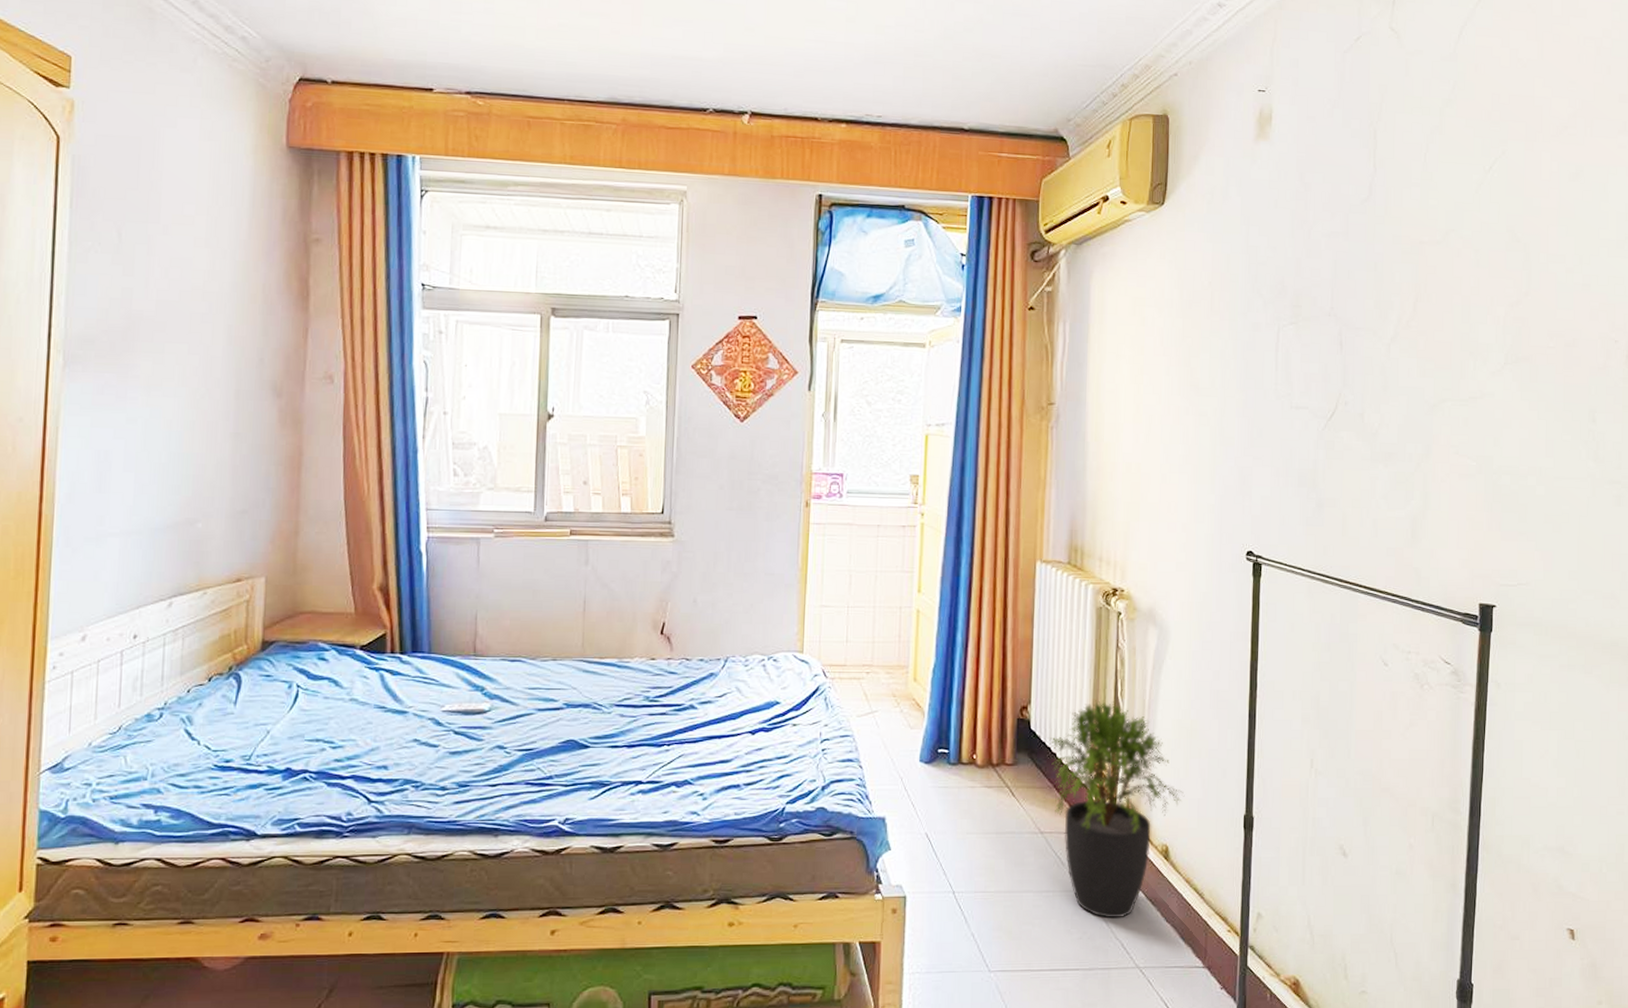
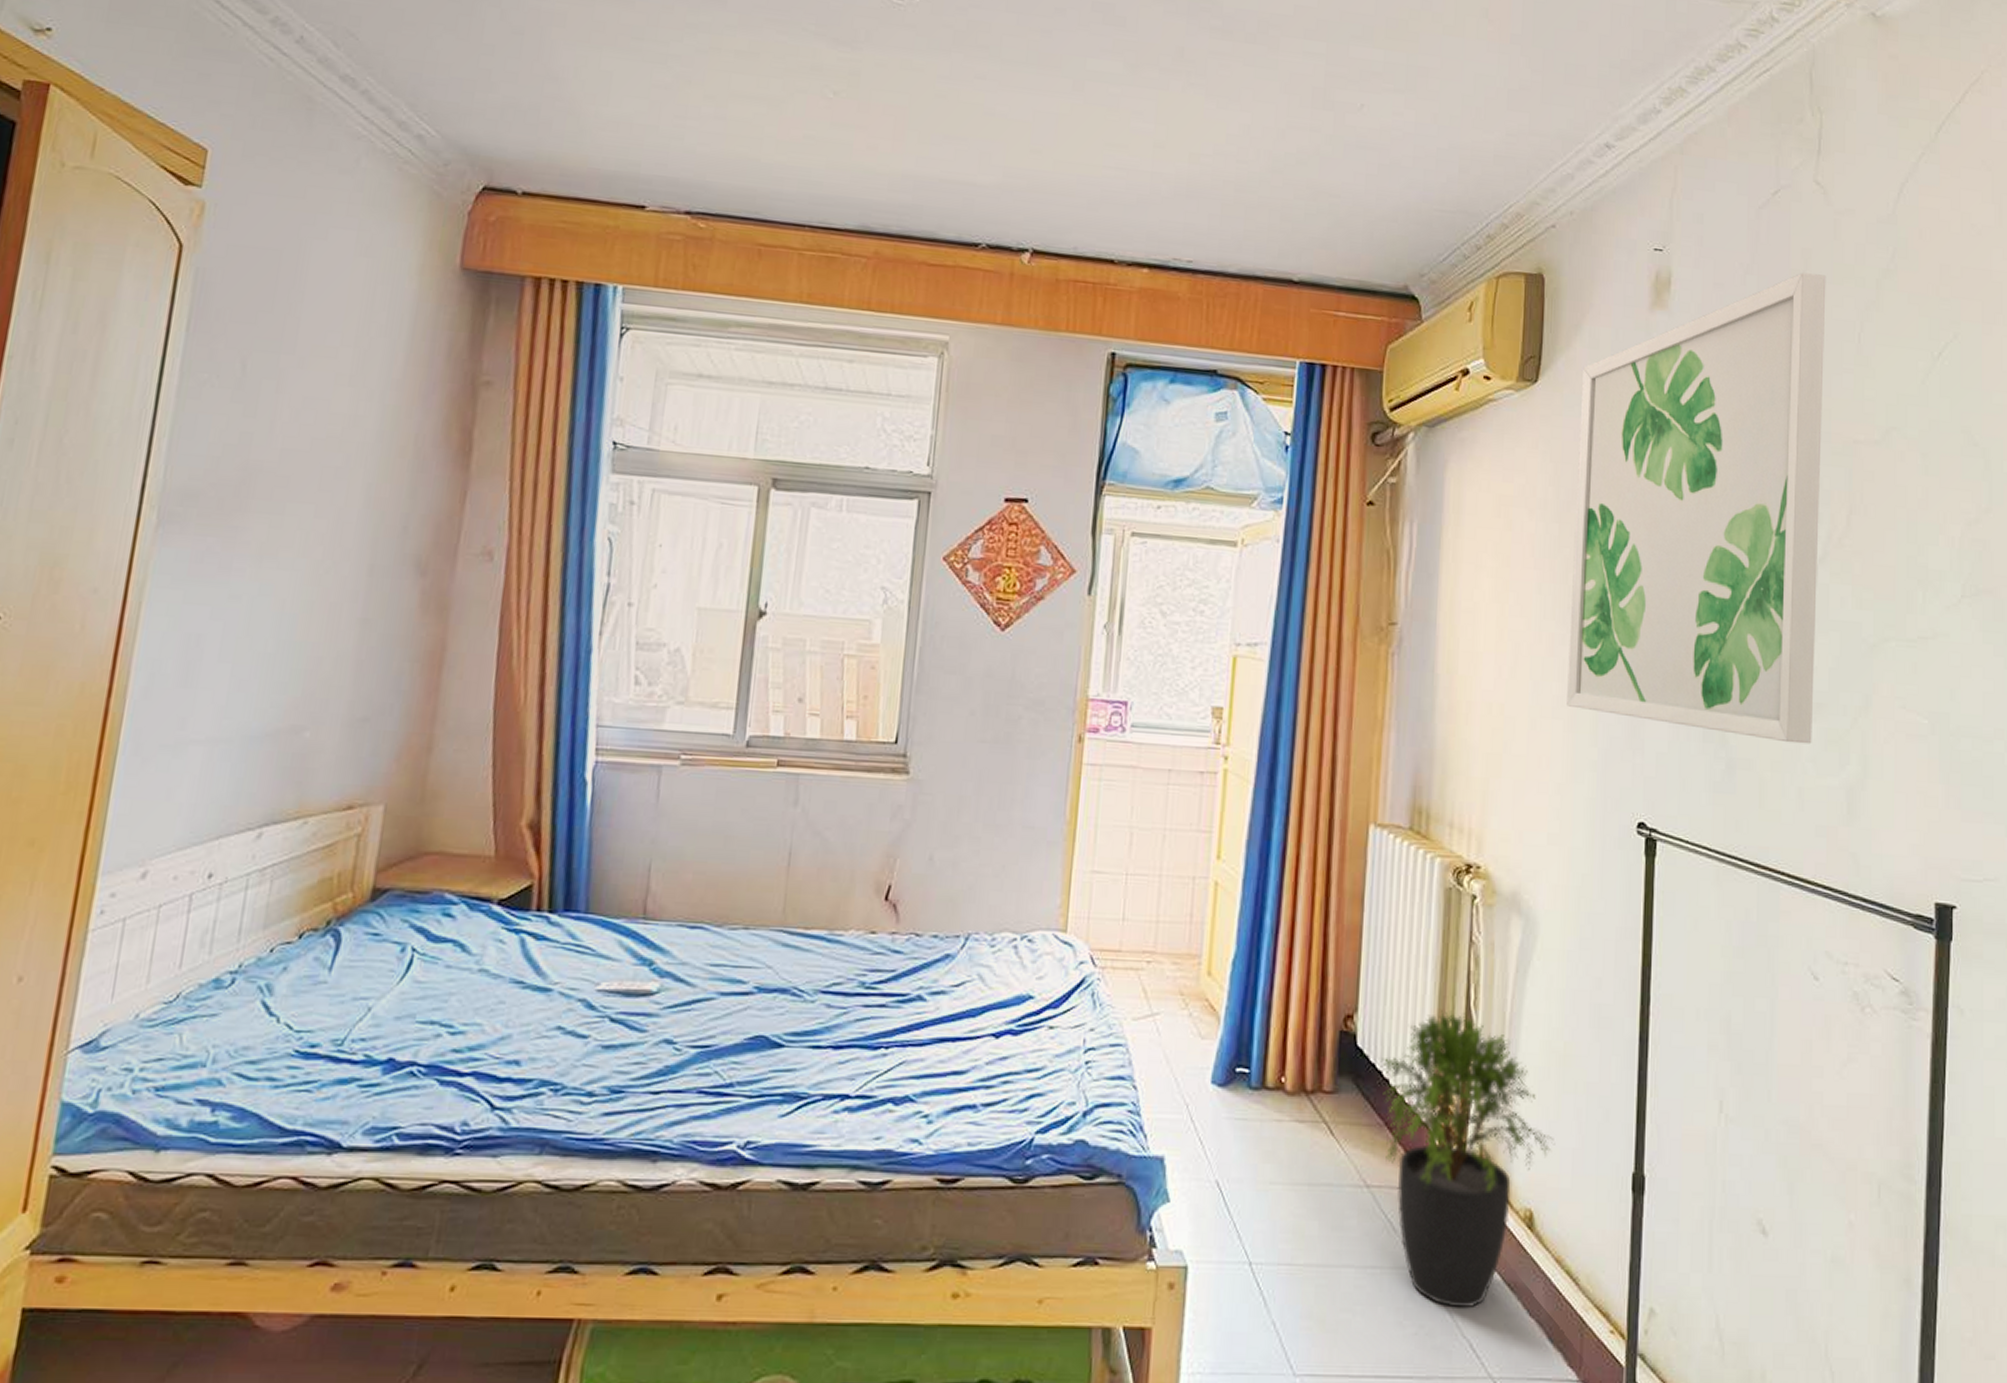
wall art: none [1190,105,1399,485] -> present [1567,272,1826,744]

